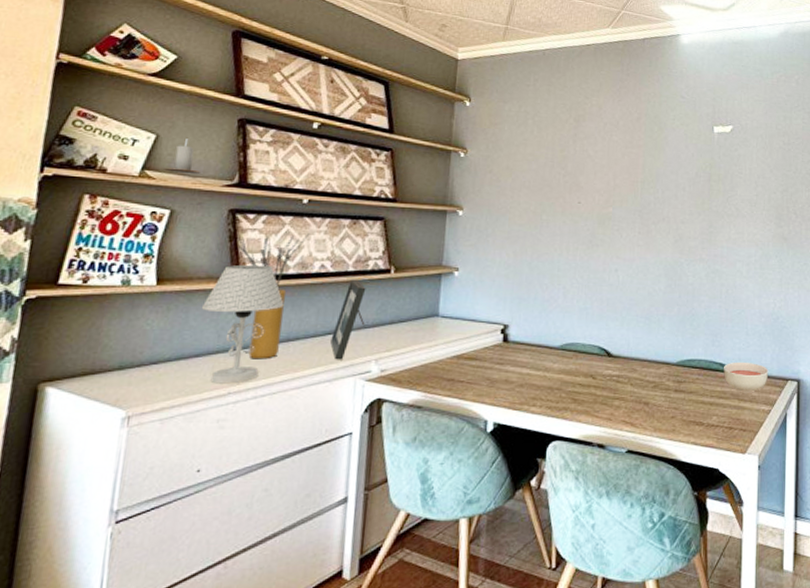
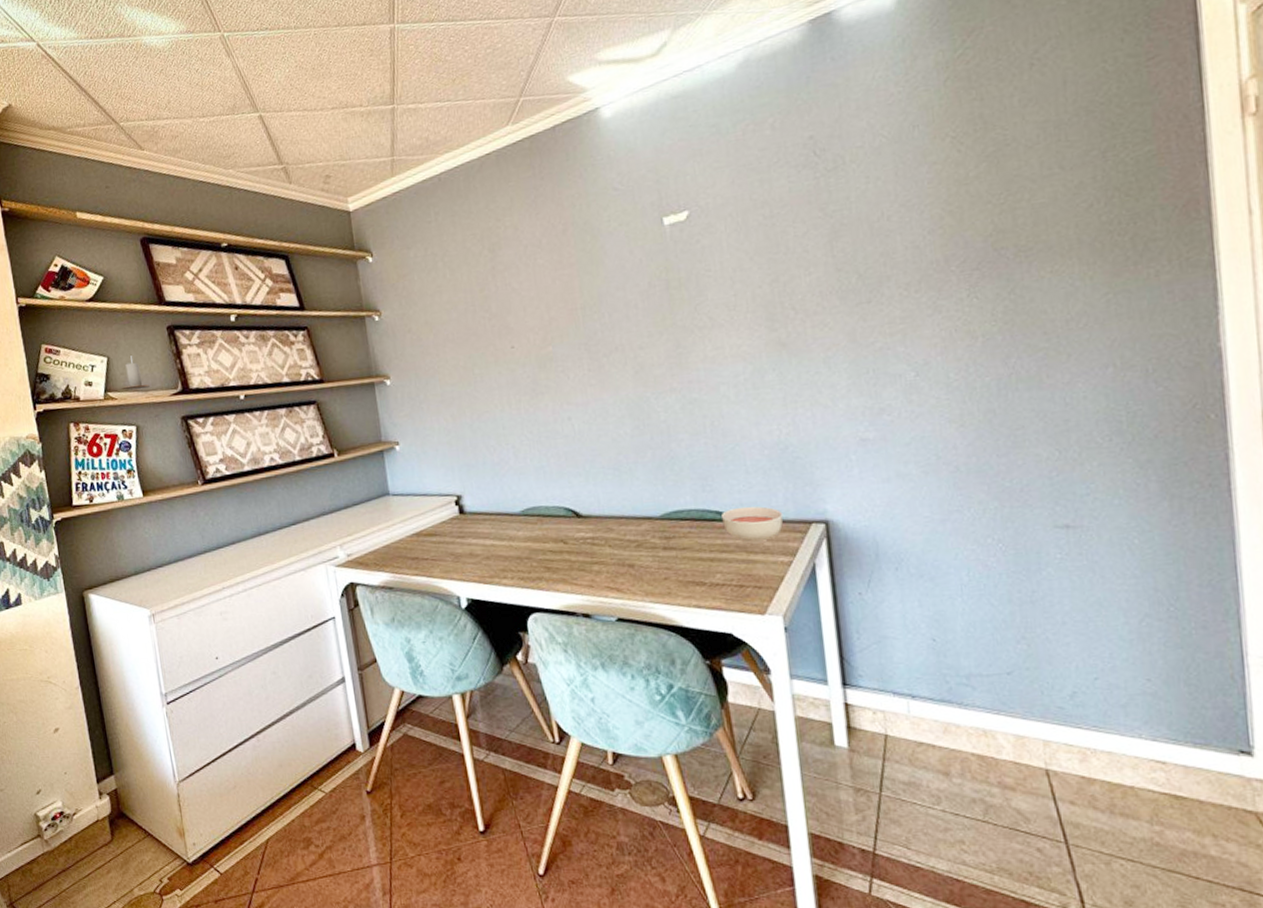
table lamp: present [201,264,284,384] -> none [182,466,248,581]
vase: present [238,234,311,360] -> none [196,429,254,556]
picture frame: present [330,279,366,360] -> none [295,467,323,549]

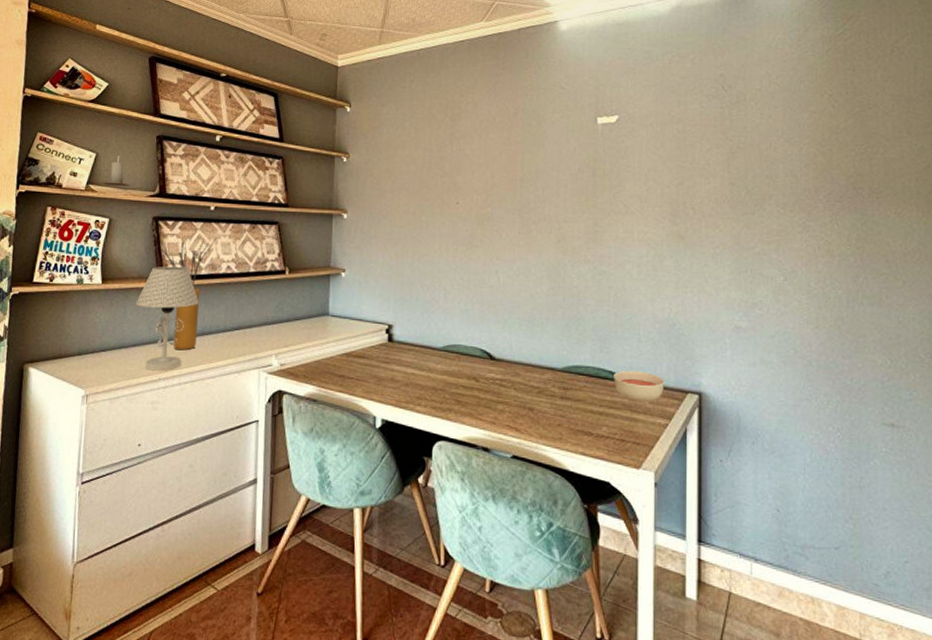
table lamp: none [182,466,248,581] -> present [135,266,199,371]
vase: none [196,429,254,556] -> present [161,238,218,351]

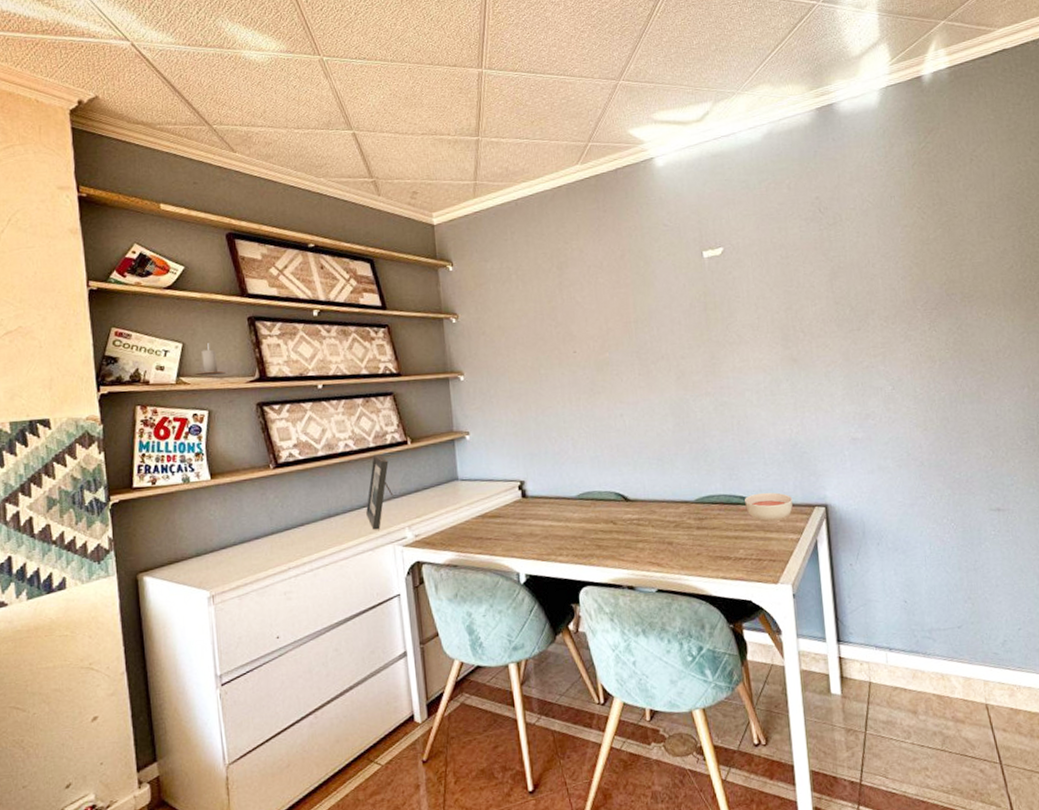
table lamp: present [135,266,199,371] -> none [251,450,320,562]
vase: present [161,238,218,351] -> none [270,416,330,537]
picture frame: none [238,279,266,354] -> present [366,454,394,530]

